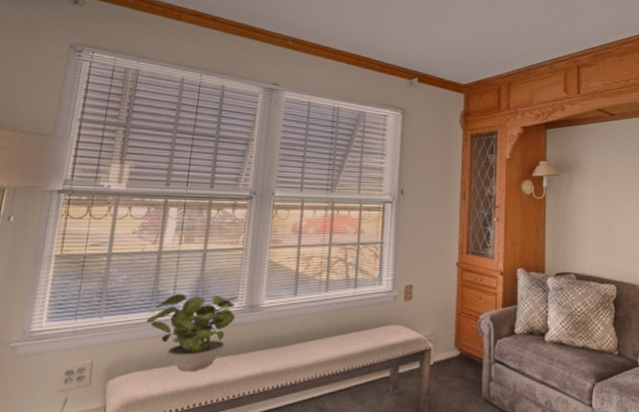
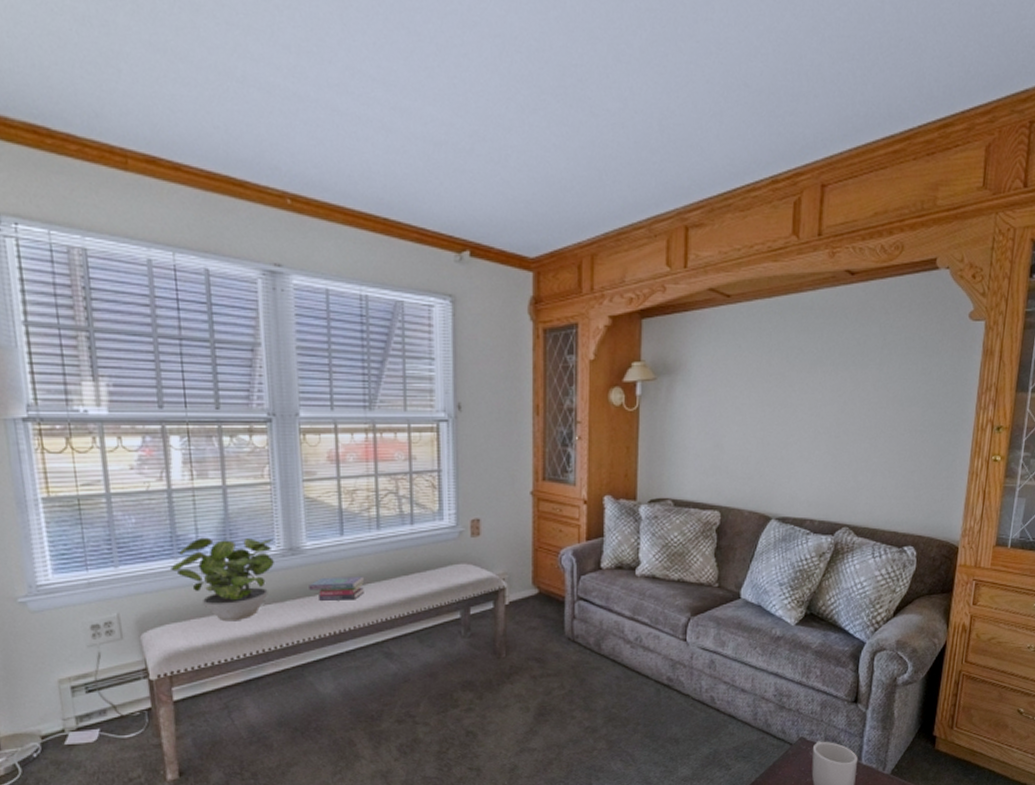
books: none [261,333,309,355] -> present [309,576,364,601]

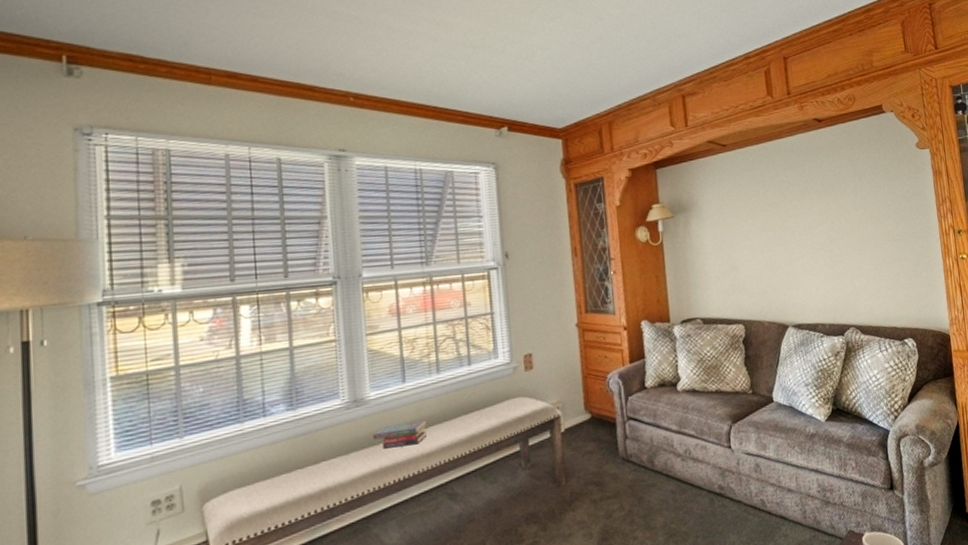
potted plant: present [170,537,274,622] -> none [236,394,339,481]

